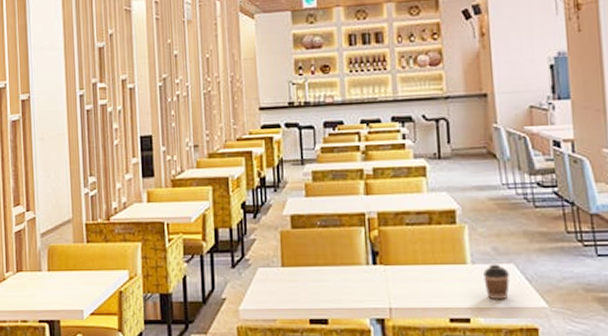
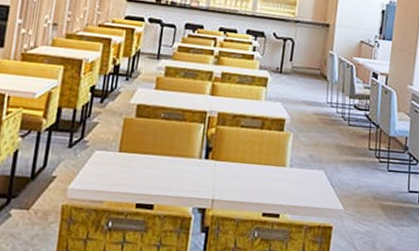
coffee cup: present [483,264,510,299] -> none [297,169,319,200]

